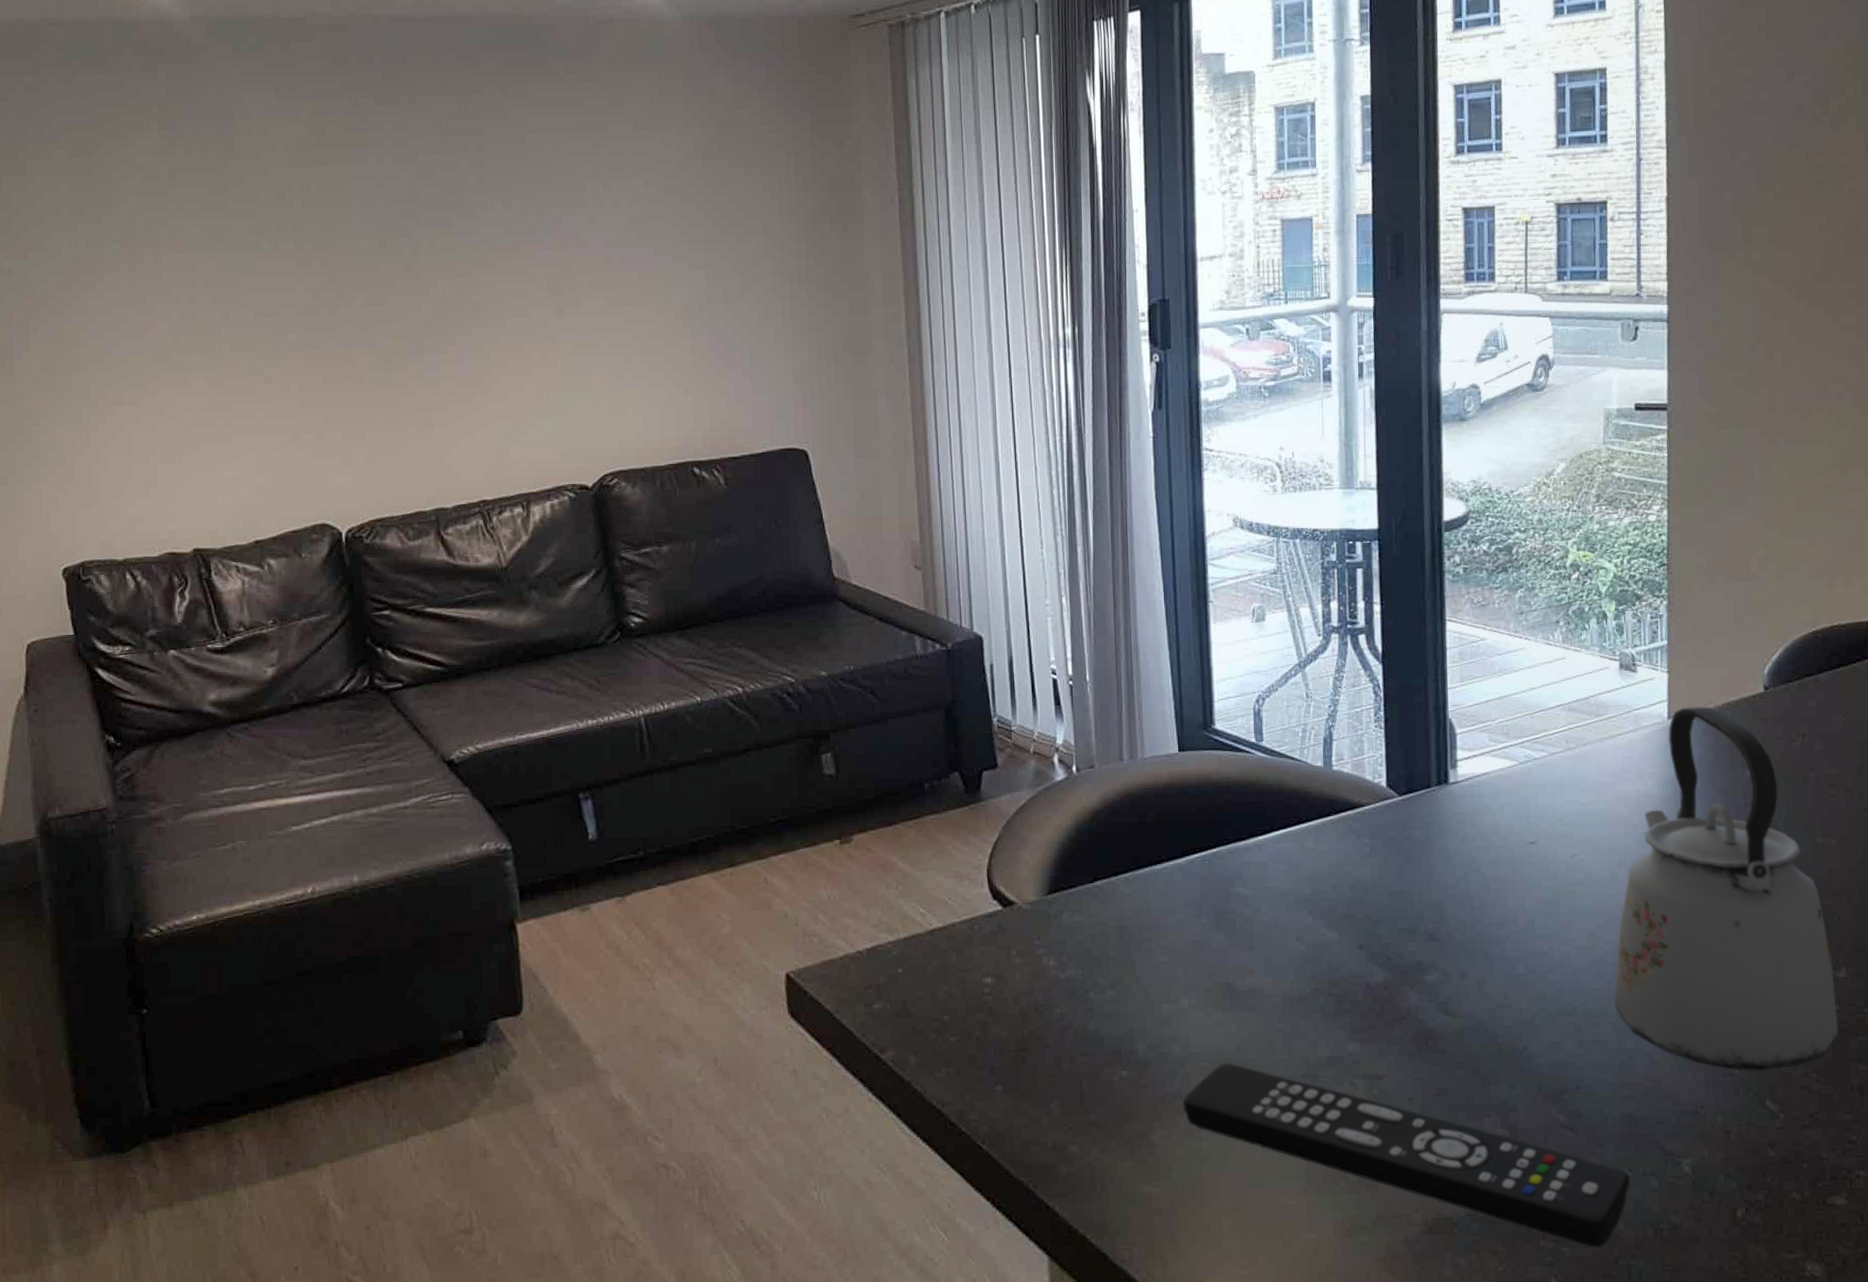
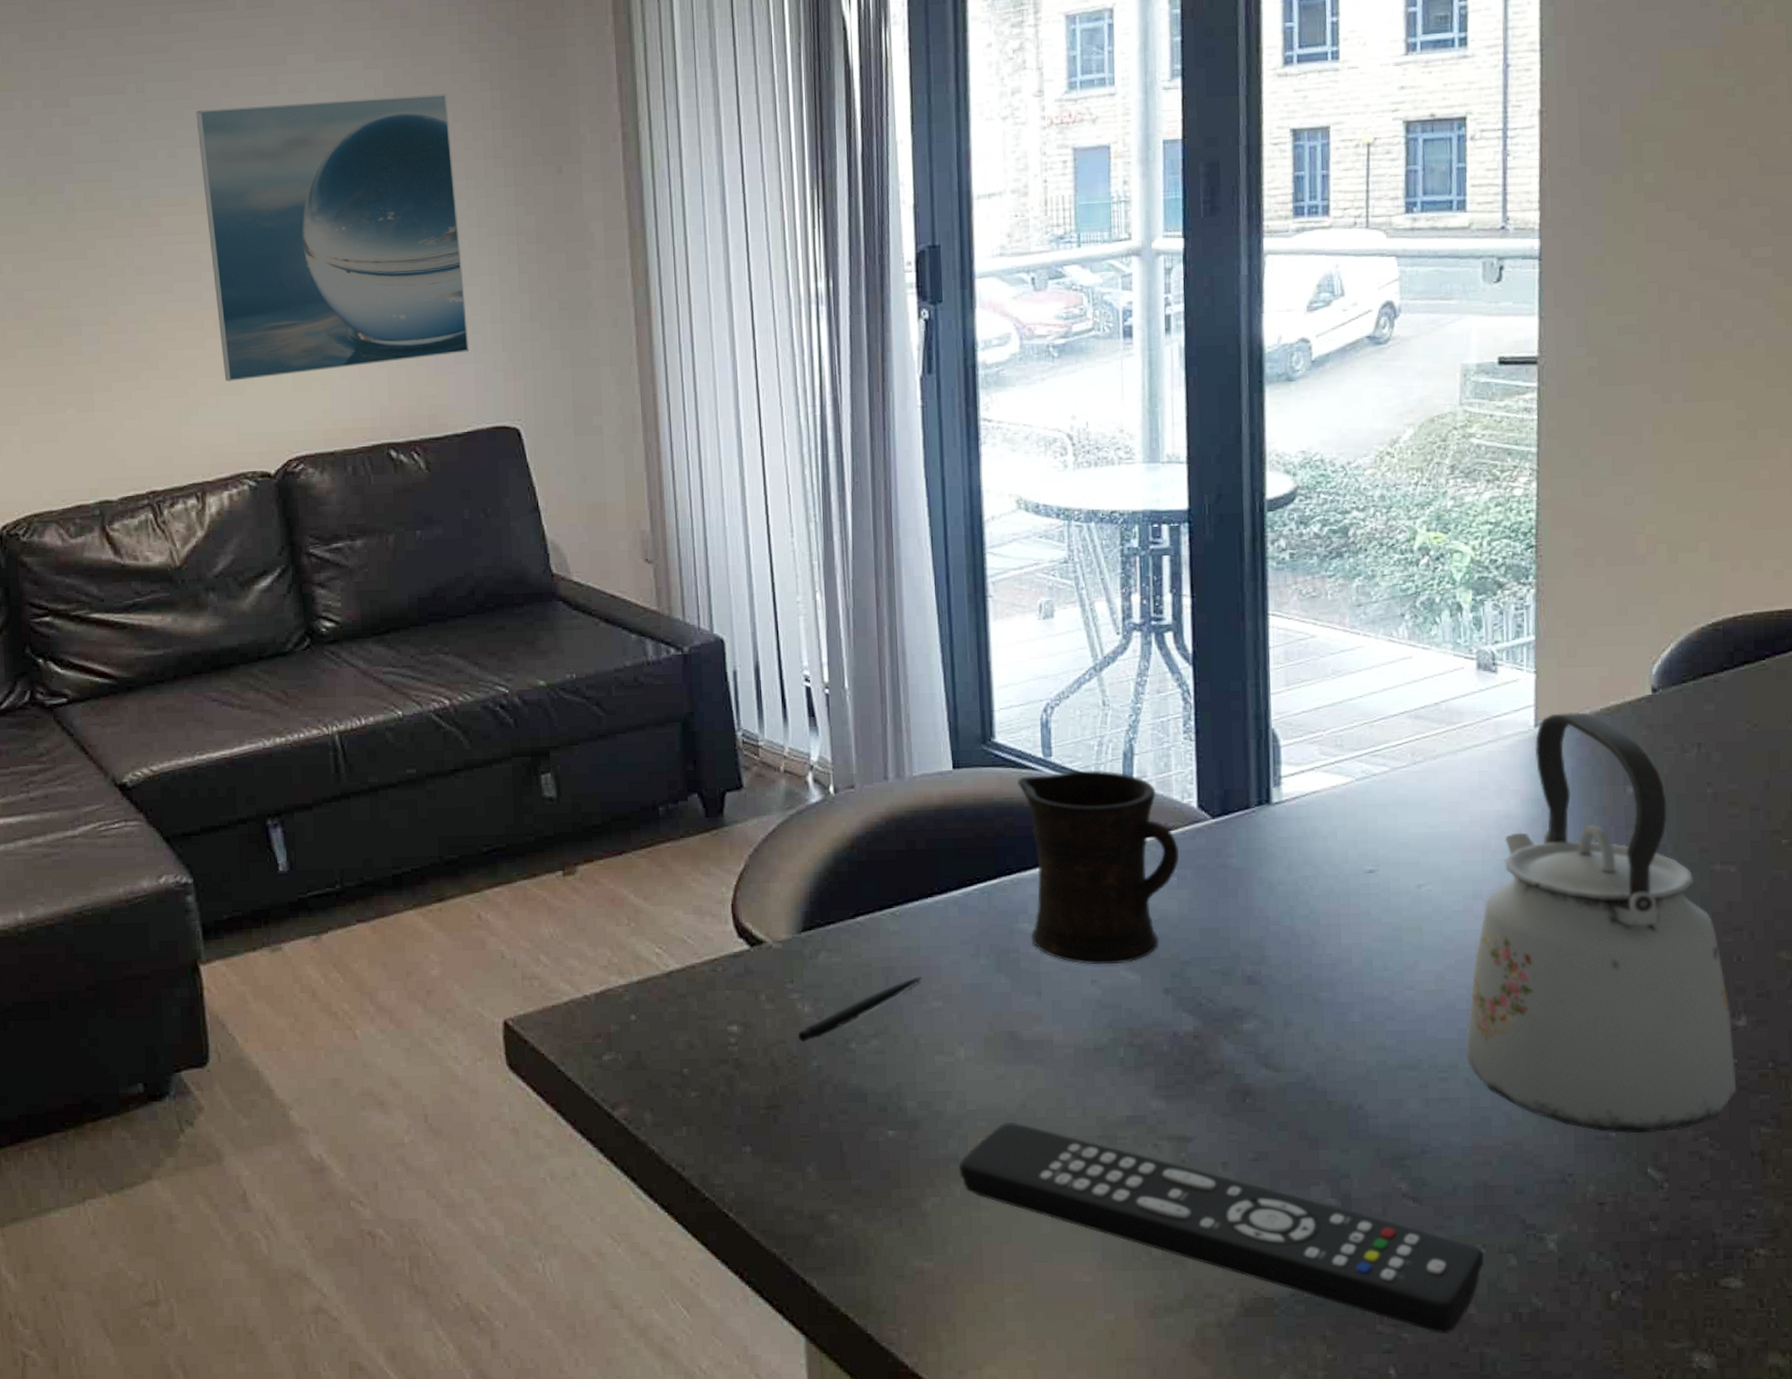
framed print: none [529,160,765,405] -> present [196,94,470,381]
pen: none [1043,934,1151,993] -> present [797,976,922,1043]
mug: none [1234,753,1371,924] -> present [1017,770,1179,965]

